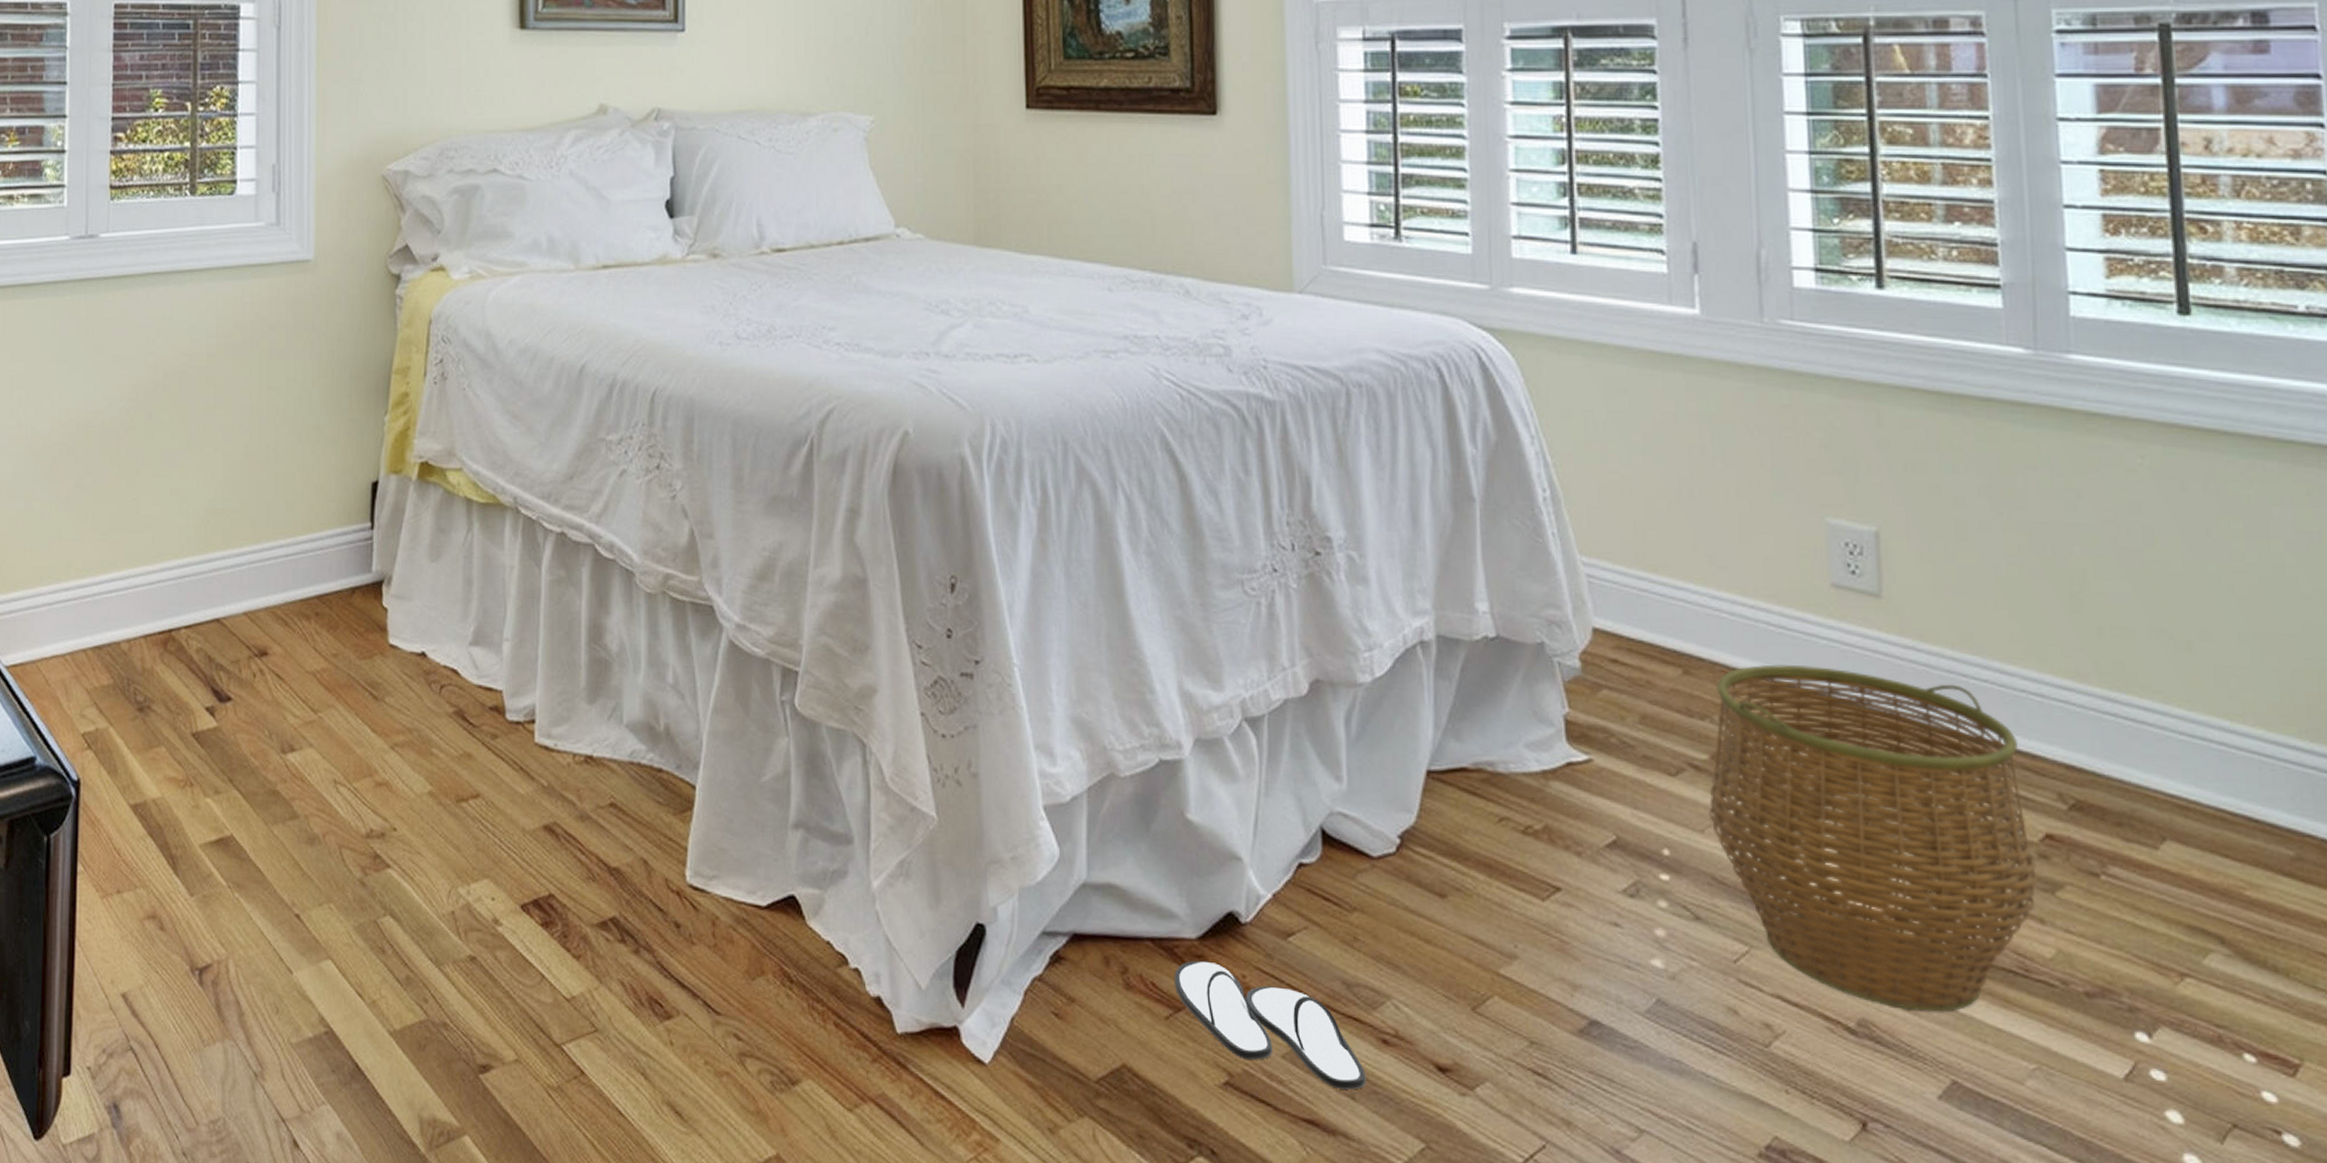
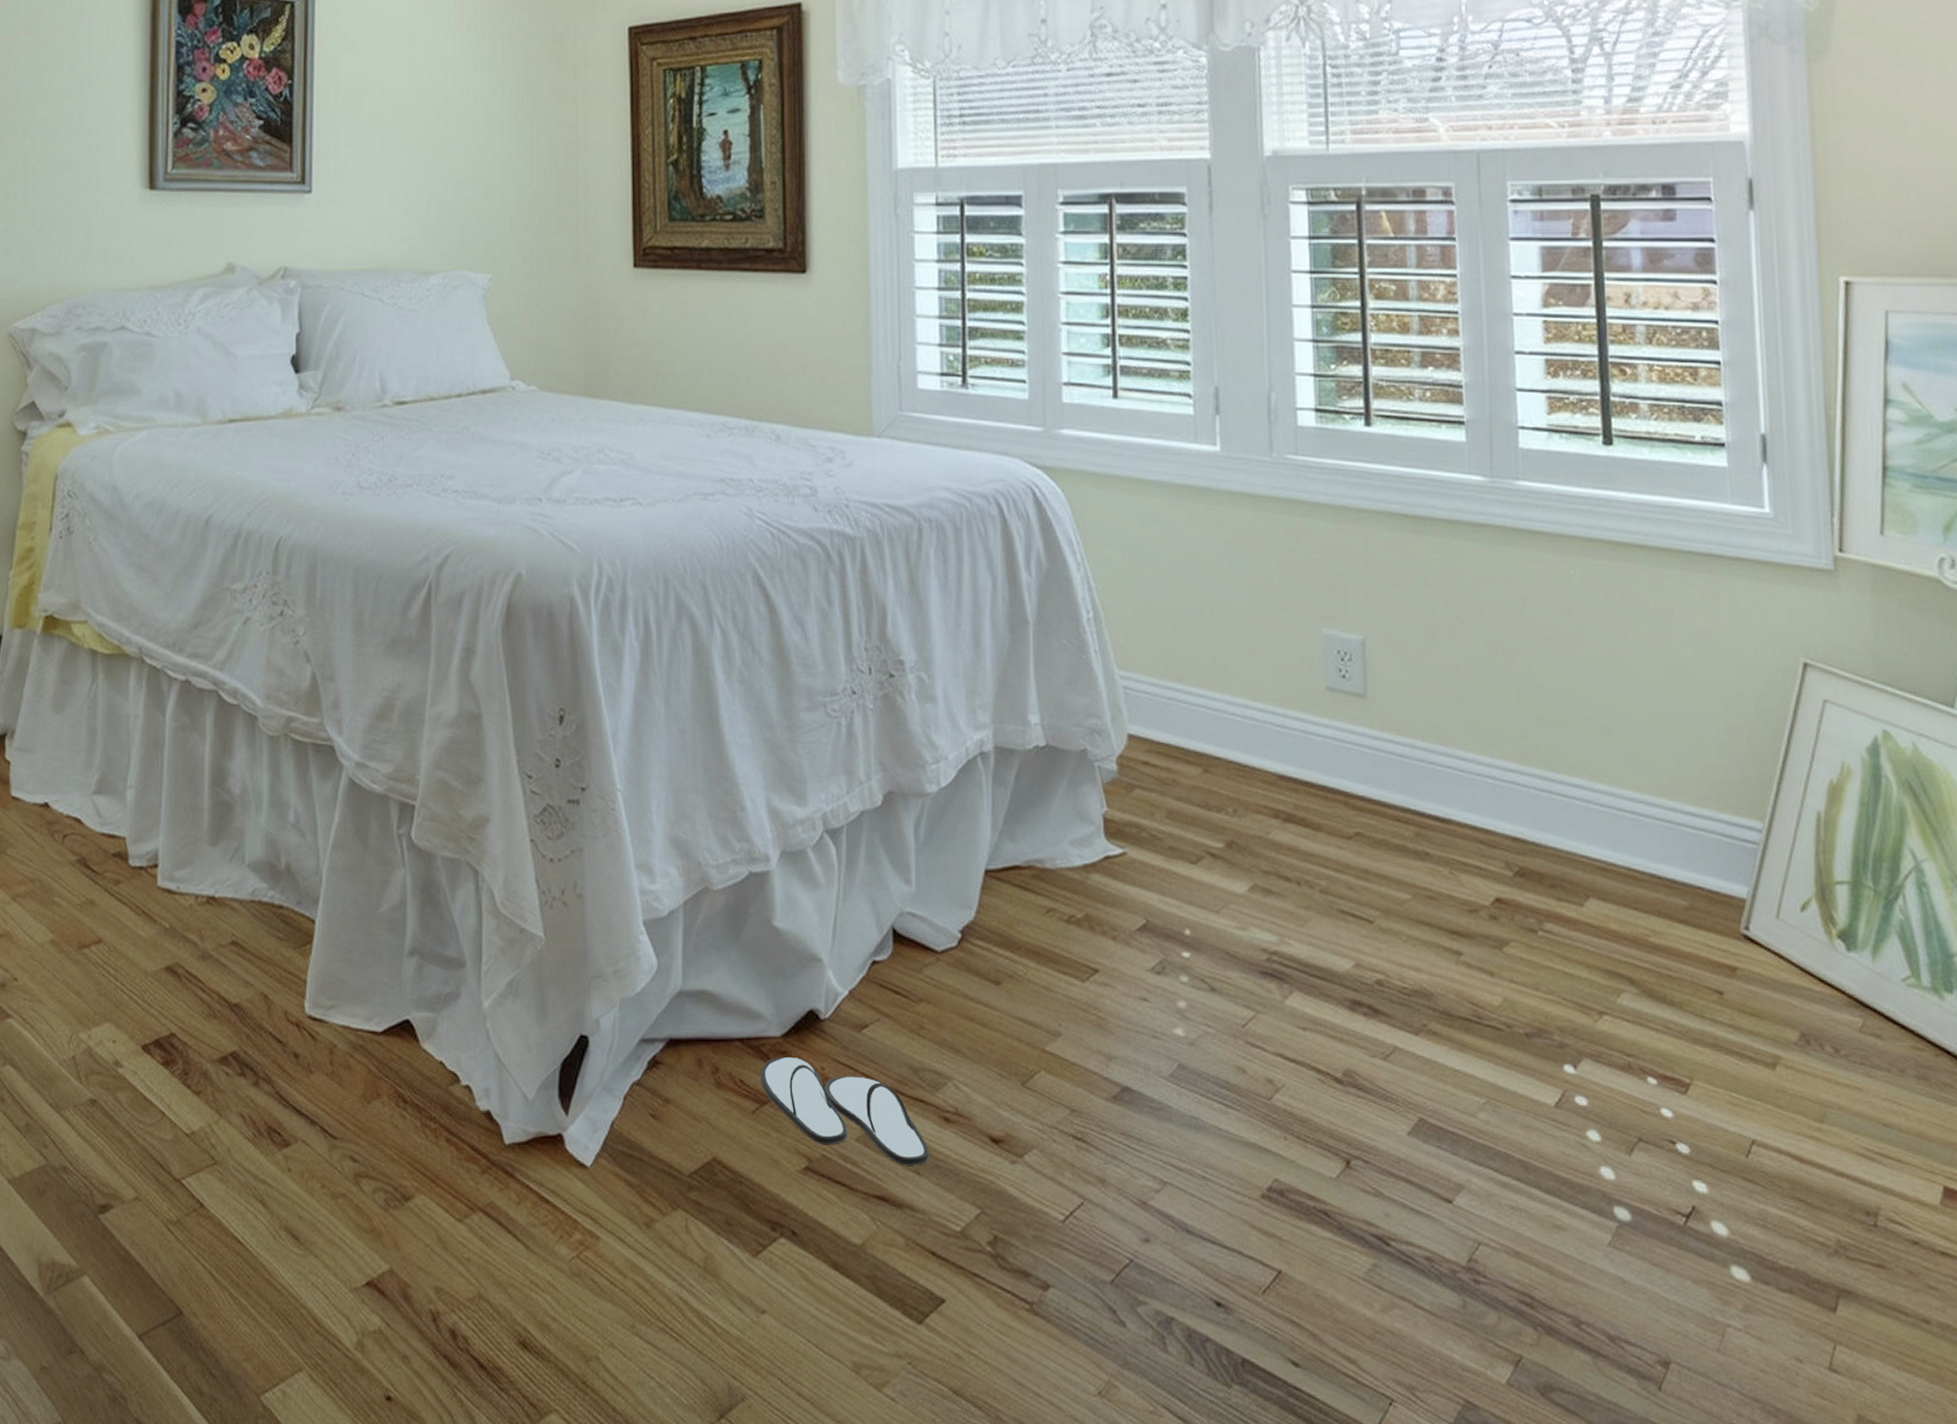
basket: present [1708,663,2039,1012] -> none [1223,759,1490,1059]

